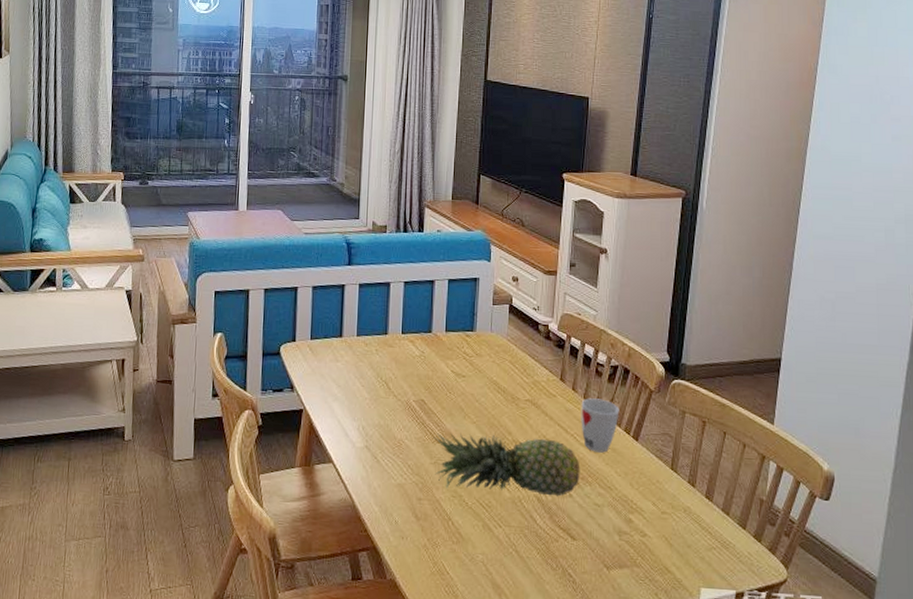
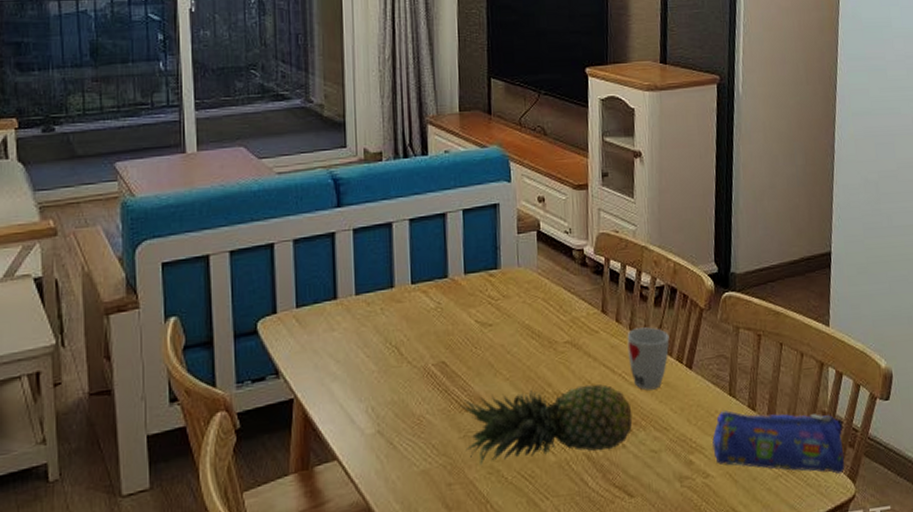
pencil case: none [652,482,780,559] -> present [712,410,845,475]

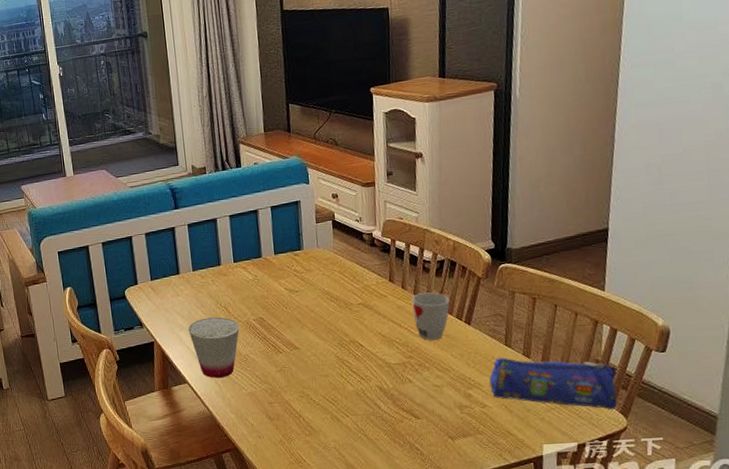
cup: none [344,361,414,451] -> present [188,317,240,378]
fruit: present [460,384,633,466] -> none [276,335,418,391]

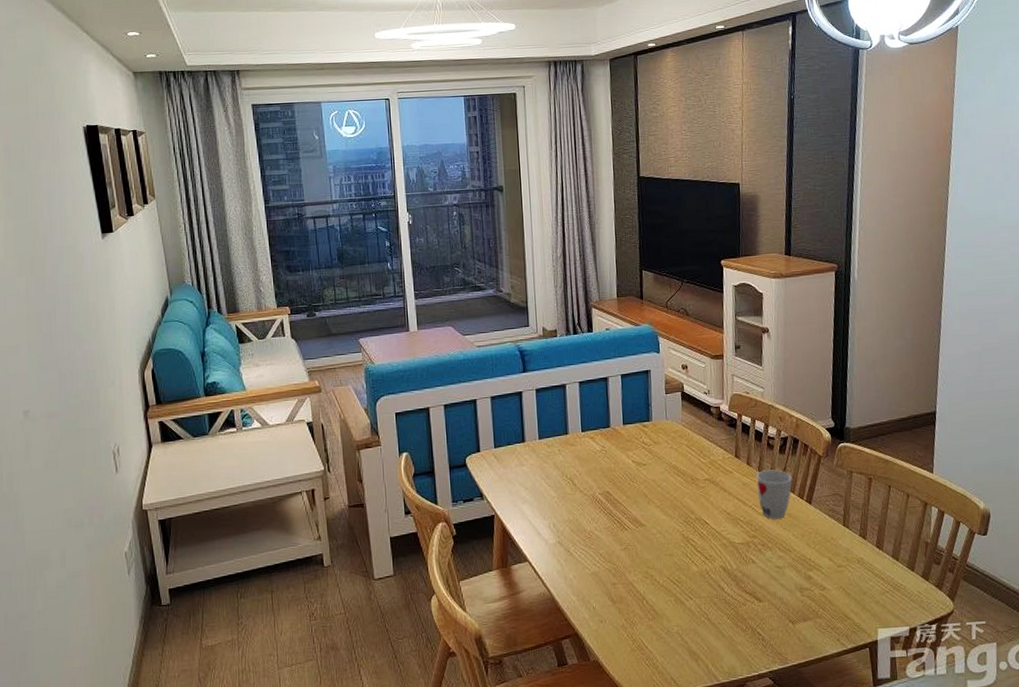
cup: present [188,317,240,378] -> none [531,489,585,556]
pencil case: present [489,357,618,411] -> none [828,538,945,594]

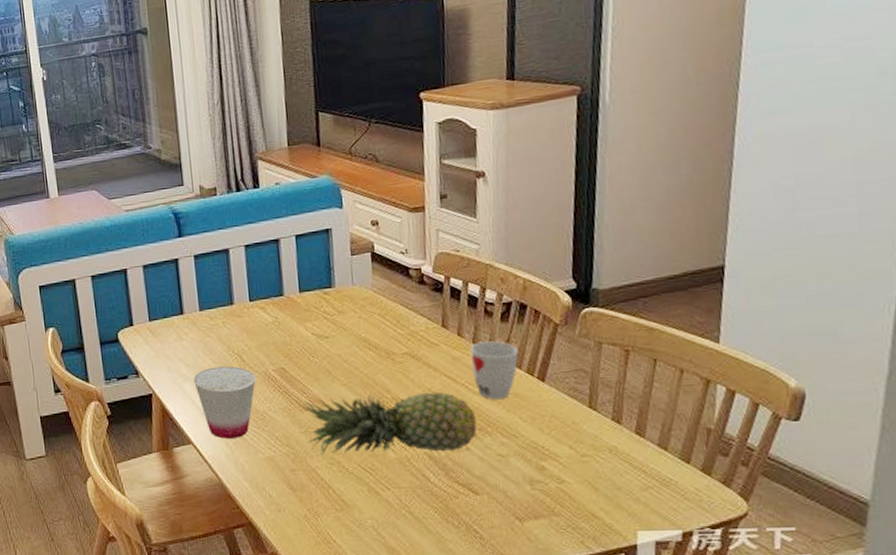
cup: none [531,489,585,556] -> present [193,366,256,439]
fruit: none [621,513,761,571] -> present [300,392,477,457]

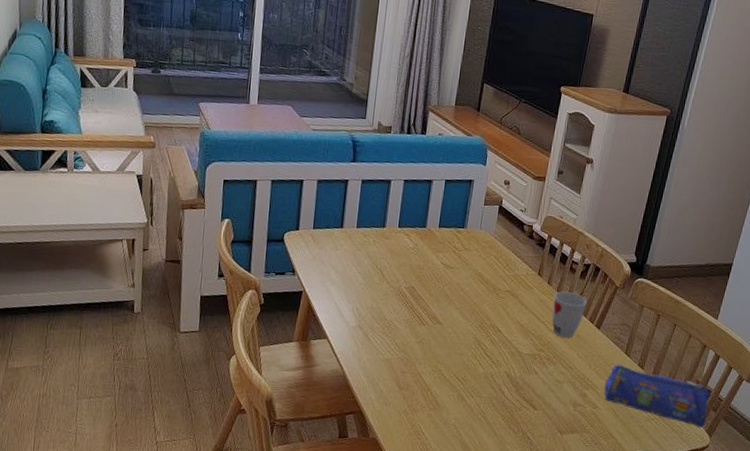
cup: present [193,366,256,439] -> none [339,277,390,339]
fruit: present [300,392,477,457] -> none [419,316,548,373]
pencil case: none [568,422,735,492] -> present [604,364,712,429]

